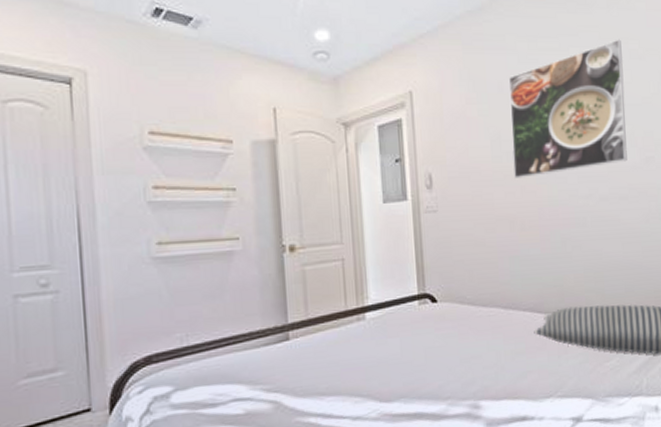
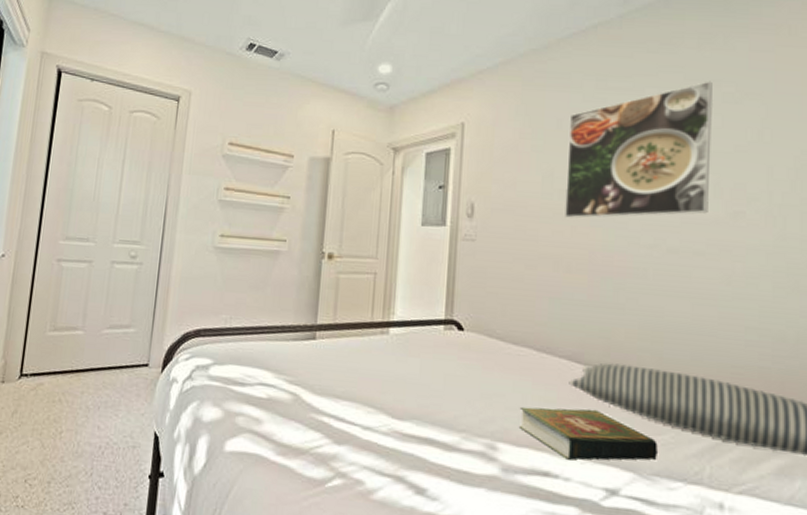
book: none [495,351,608,402] -> present [518,406,658,460]

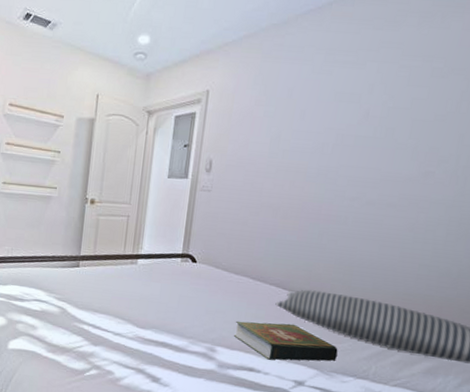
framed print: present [565,81,712,218] -> none [286,56,425,175]

